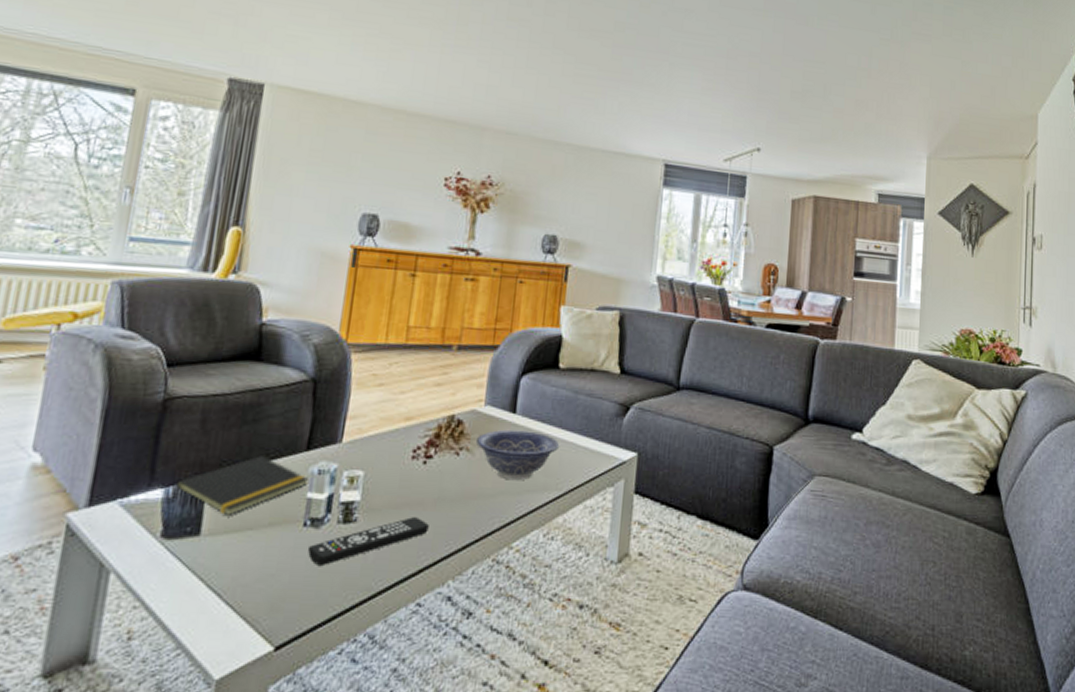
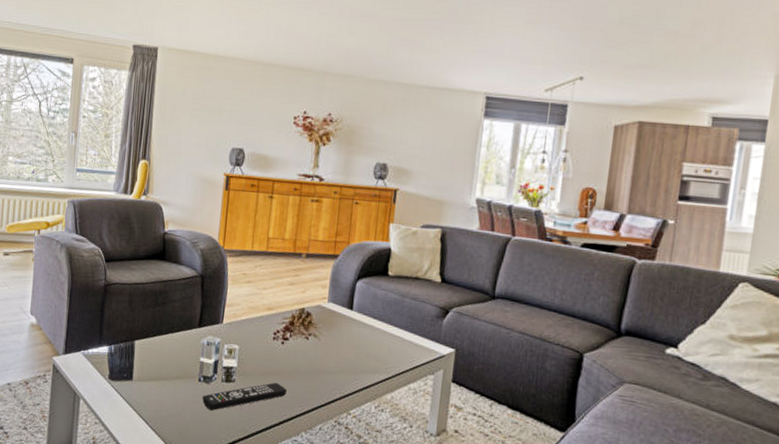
notepad: present [171,456,308,515] -> none [114,328,201,369]
decorative bowl: present [475,429,560,481] -> none [321,322,389,363]

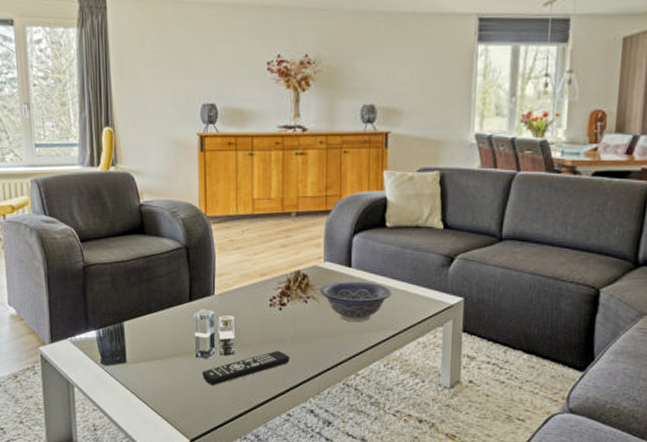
decorative bowl: none [321,322,389,363] -> present [319,281,392,322]

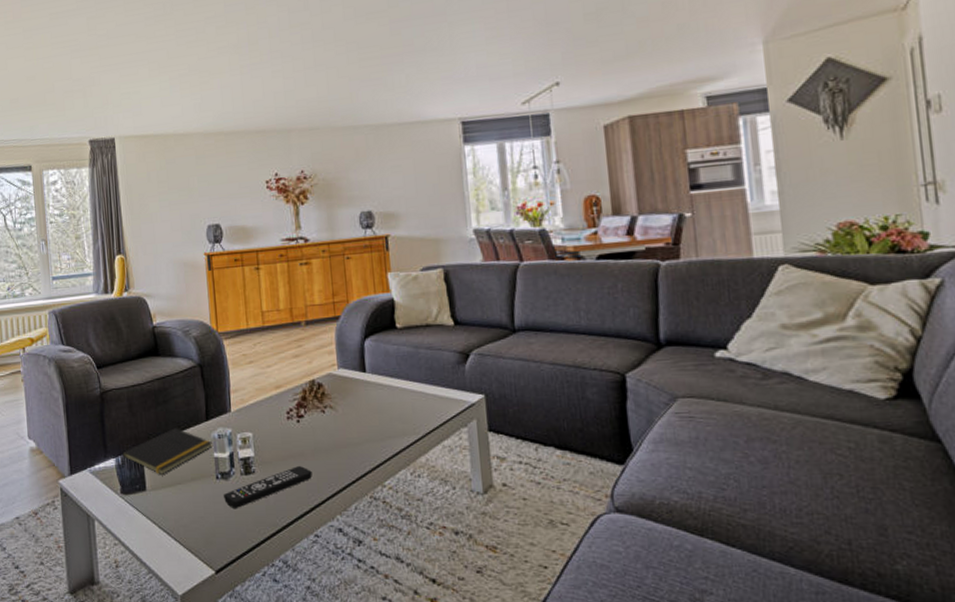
notepad: none [103,306,194,349] -> present [122,428,212,474]
decorative bowl: present [319,281,392,322] -> none [336,385,411,430]

